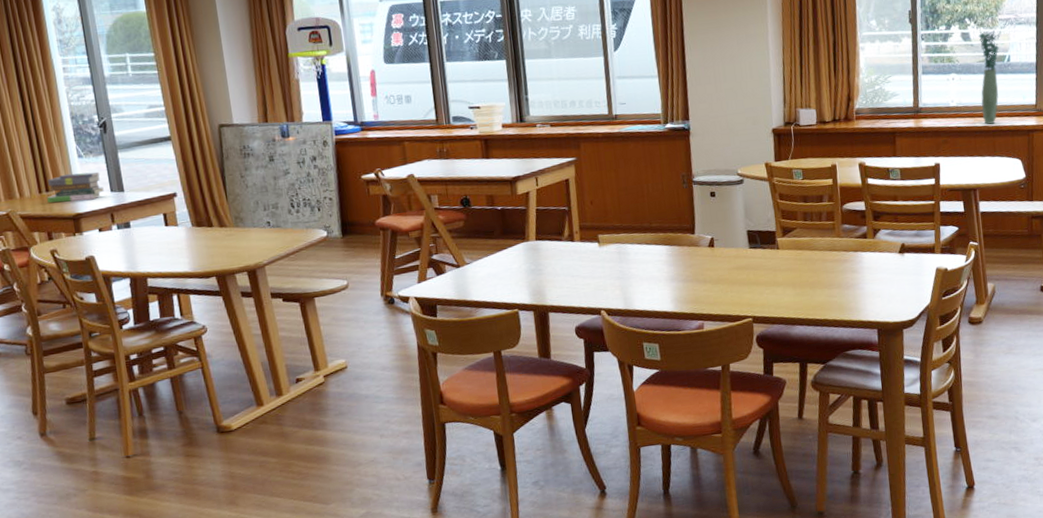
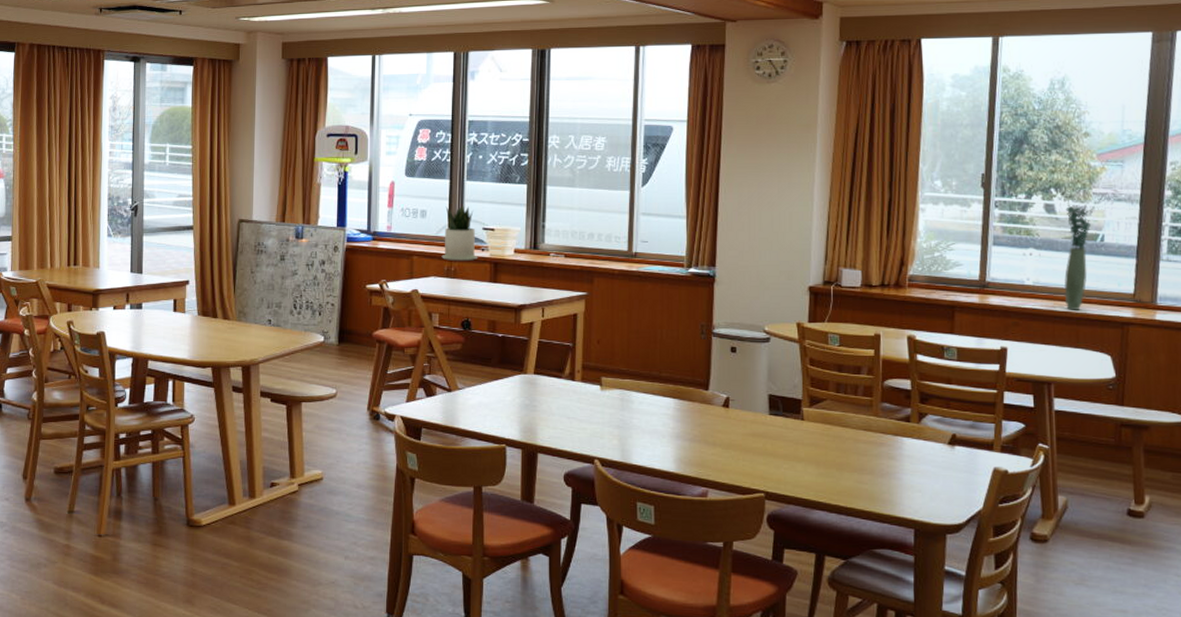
books: present [47,171,104,203] -> none [73,251,125,278]
planter: none [429,87,468,143] -> present [441,206,478,262]

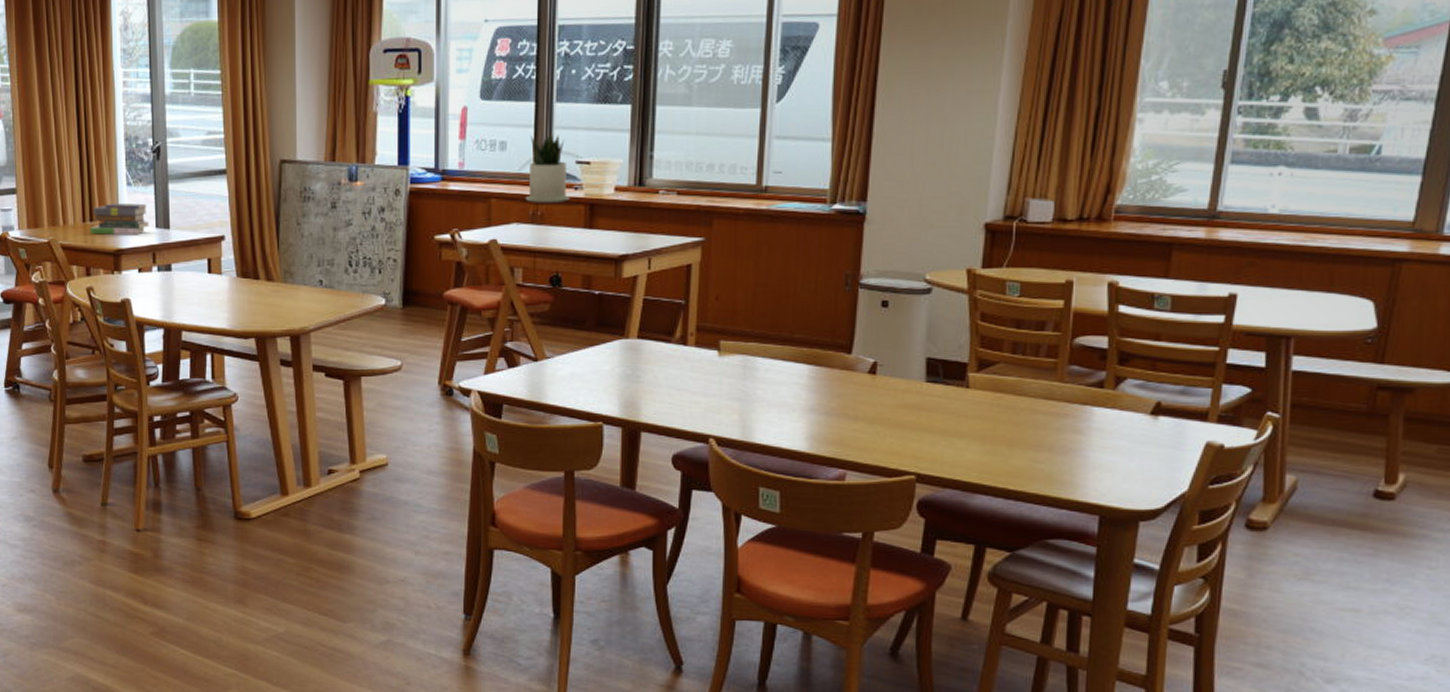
books: none [73,251,125,278] -> present [90,202,149,235]
vase: present [1064,203,1092,310] -> none [1320,105,1366,245]

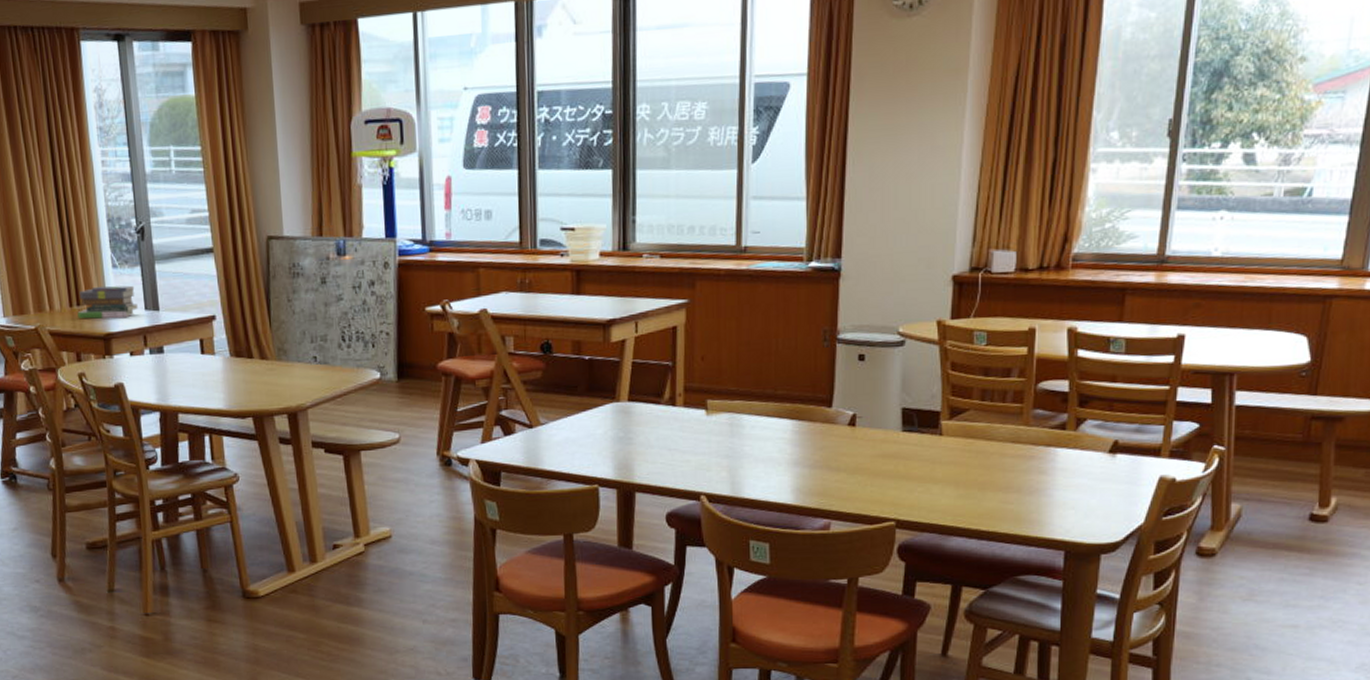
planter: present [525,134,571,205] -> none [513,202,557,273]

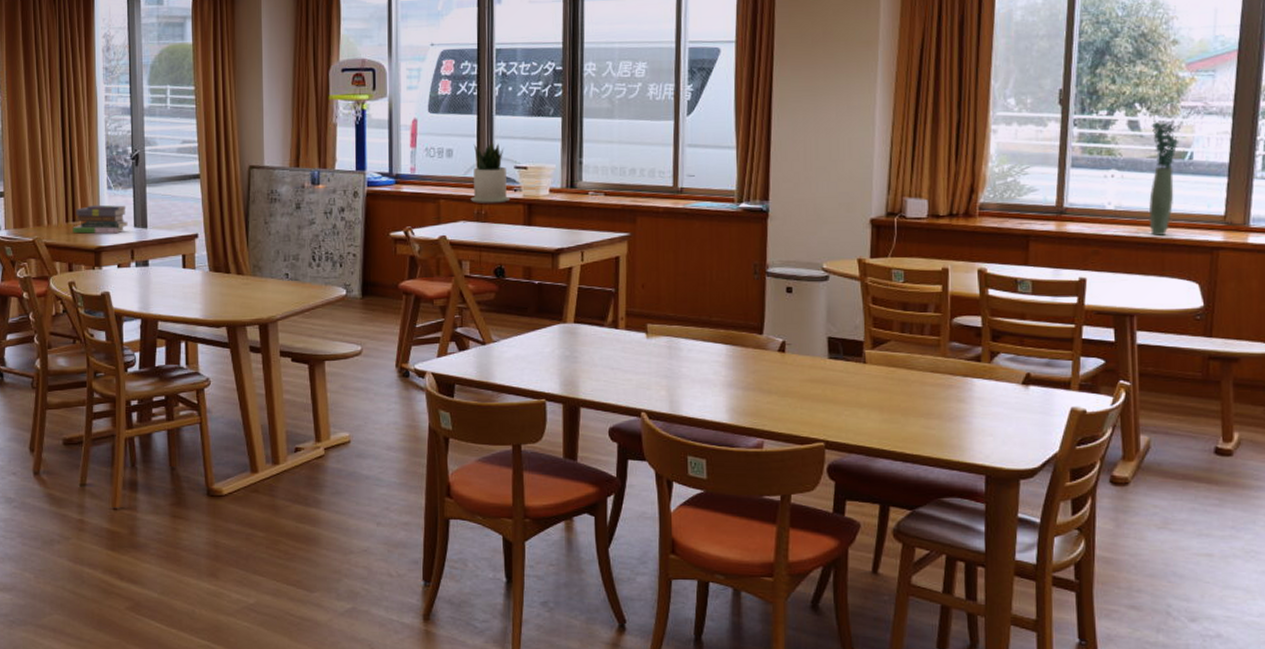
planter: none [513,202,557,273] -> present [470,143,511,205]
vase: none [1259,149,1299,284] -> present [1149,118,1180,236]

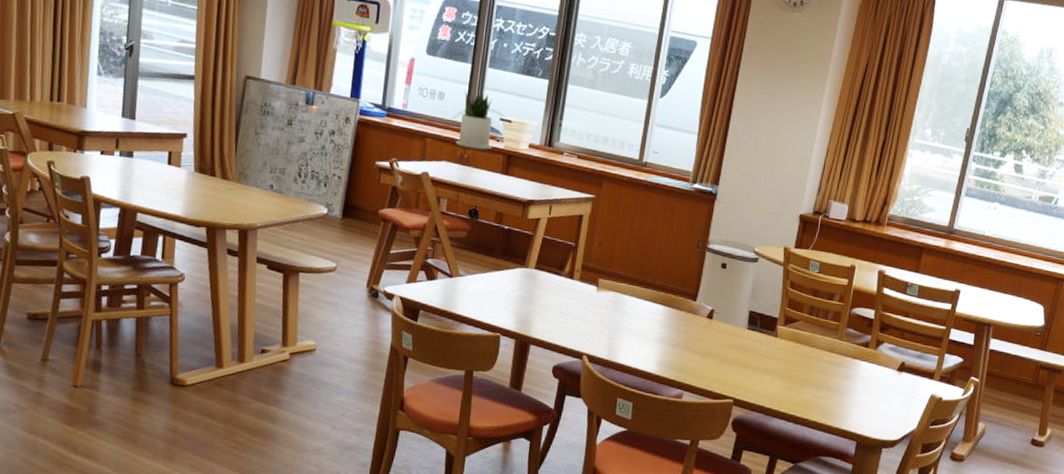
books: present [73,204,128,234] -> none [56,88,116,121]
vase: present [1149,118,1180,236] -> none [1015,165,1050,263]

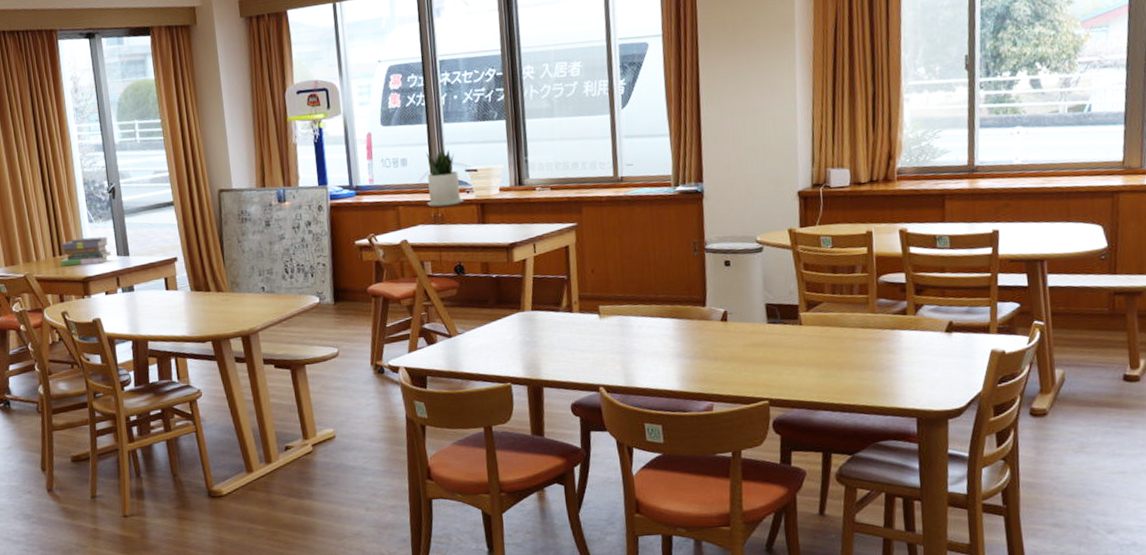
books: none [56,88,116,121] -> present [60,236,111,266]

